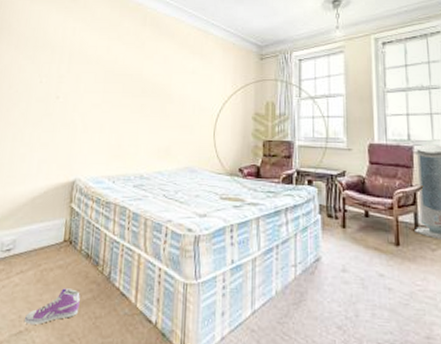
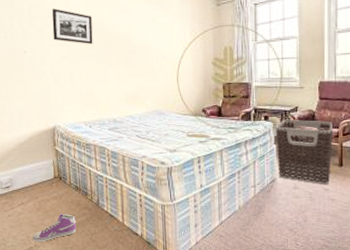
picture frame: none [89,56,132,92] -> present [52,9,93,44]
clothes hamper: none [320,185,387,269] -> present [275,119,332,185]

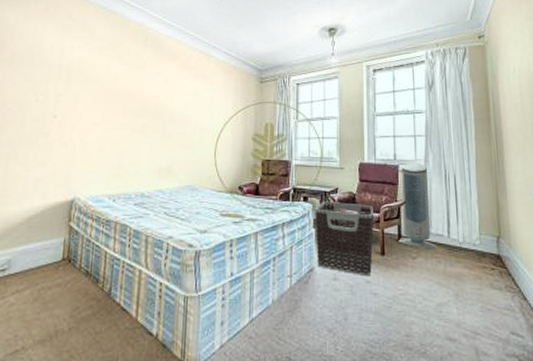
sneaker: present [32,214,77,242] -> none [20,306,80,343]
picture frame: present [52,9,93,44] -> none [88,75,133,112]

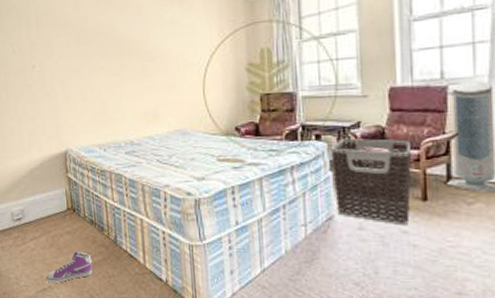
sneaker: none [20,306,80,343] -> present [45,252,93,283]

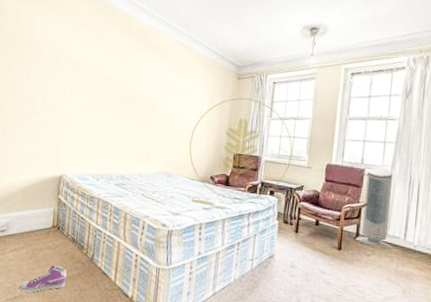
clothes hamper: present [330,138,412,226] -> none [277,196,335,267]

